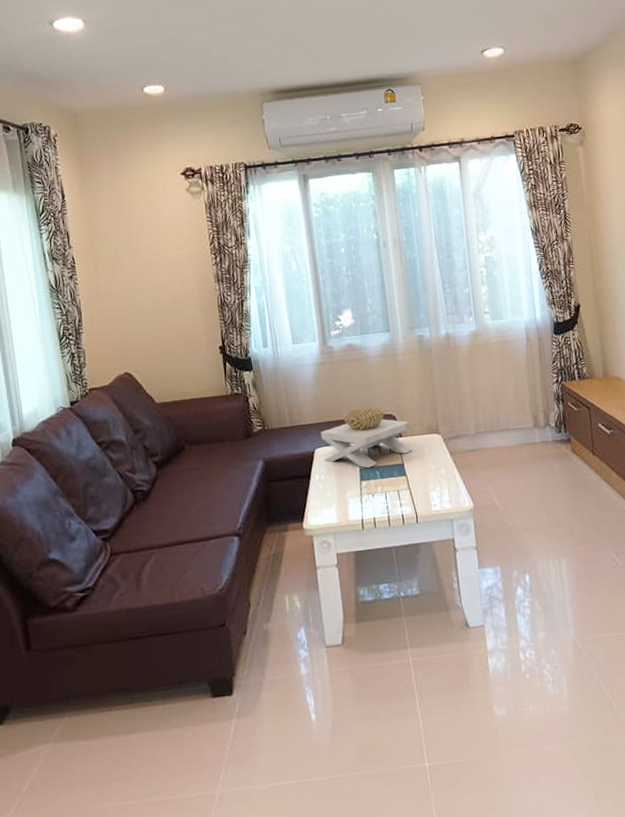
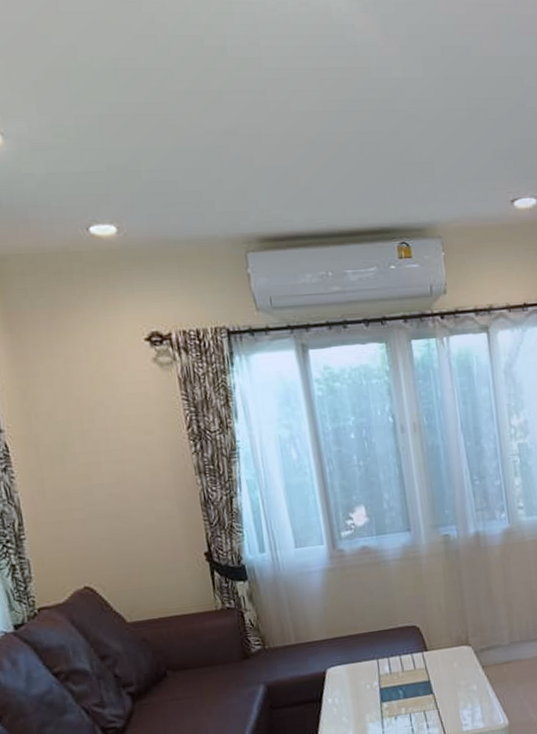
decorative bowl: present [320,407,413,468] -> none [332,618,440,688]

